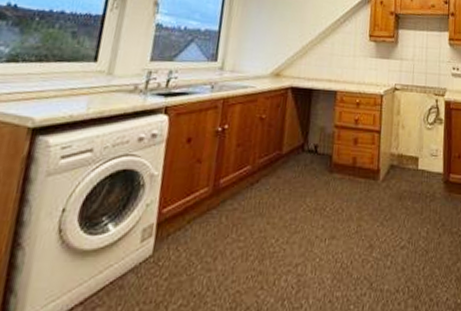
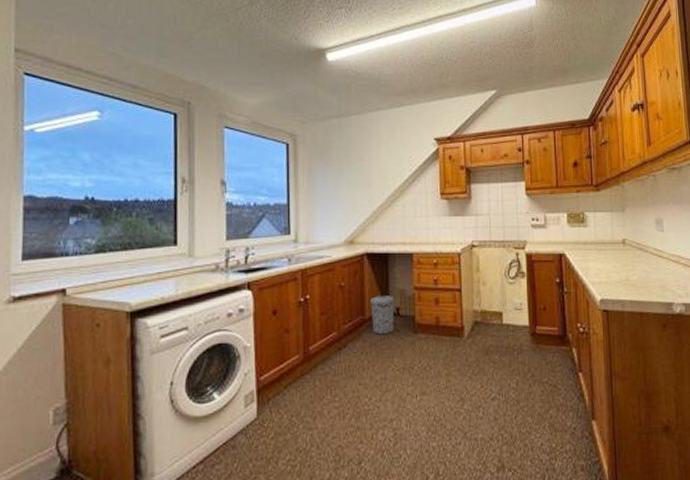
trash can: none [288,130,315,172] -> present [371,294,395,335]

